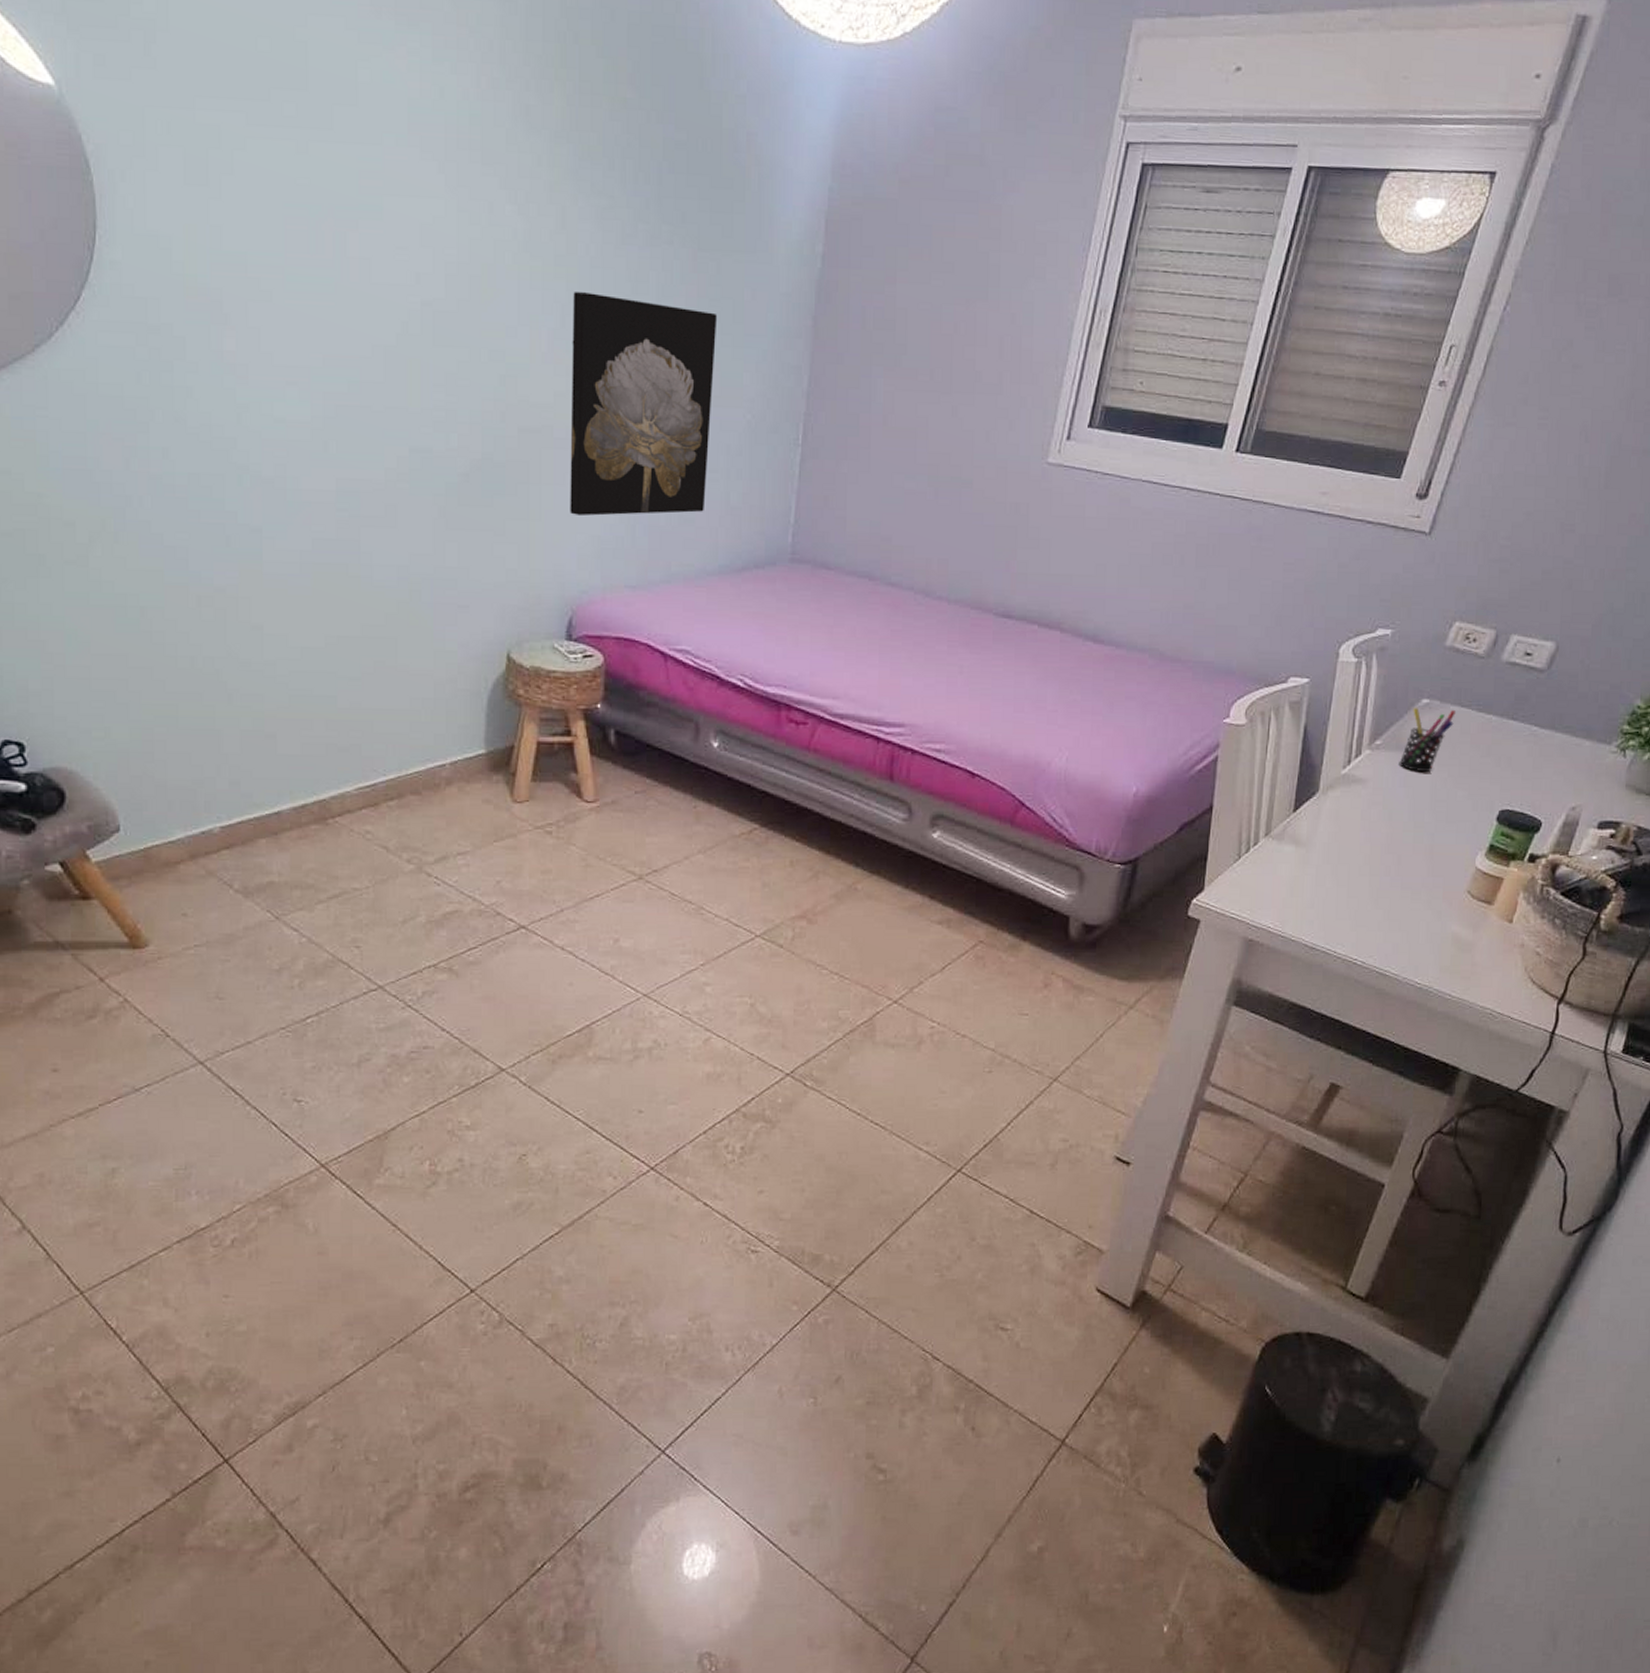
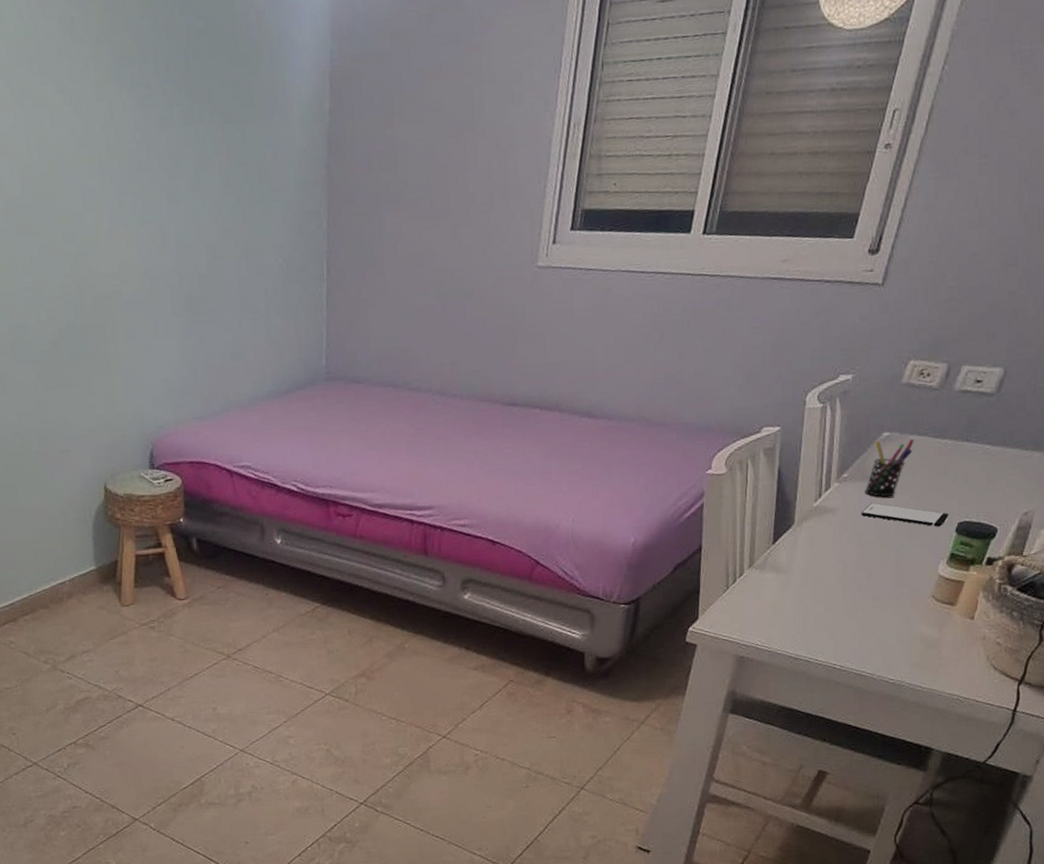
wall art: present [570,292,718,517] -> none [126,172,252,365]
smartphone: none [1394,777,1490,813] -> present [861,502,949,527]

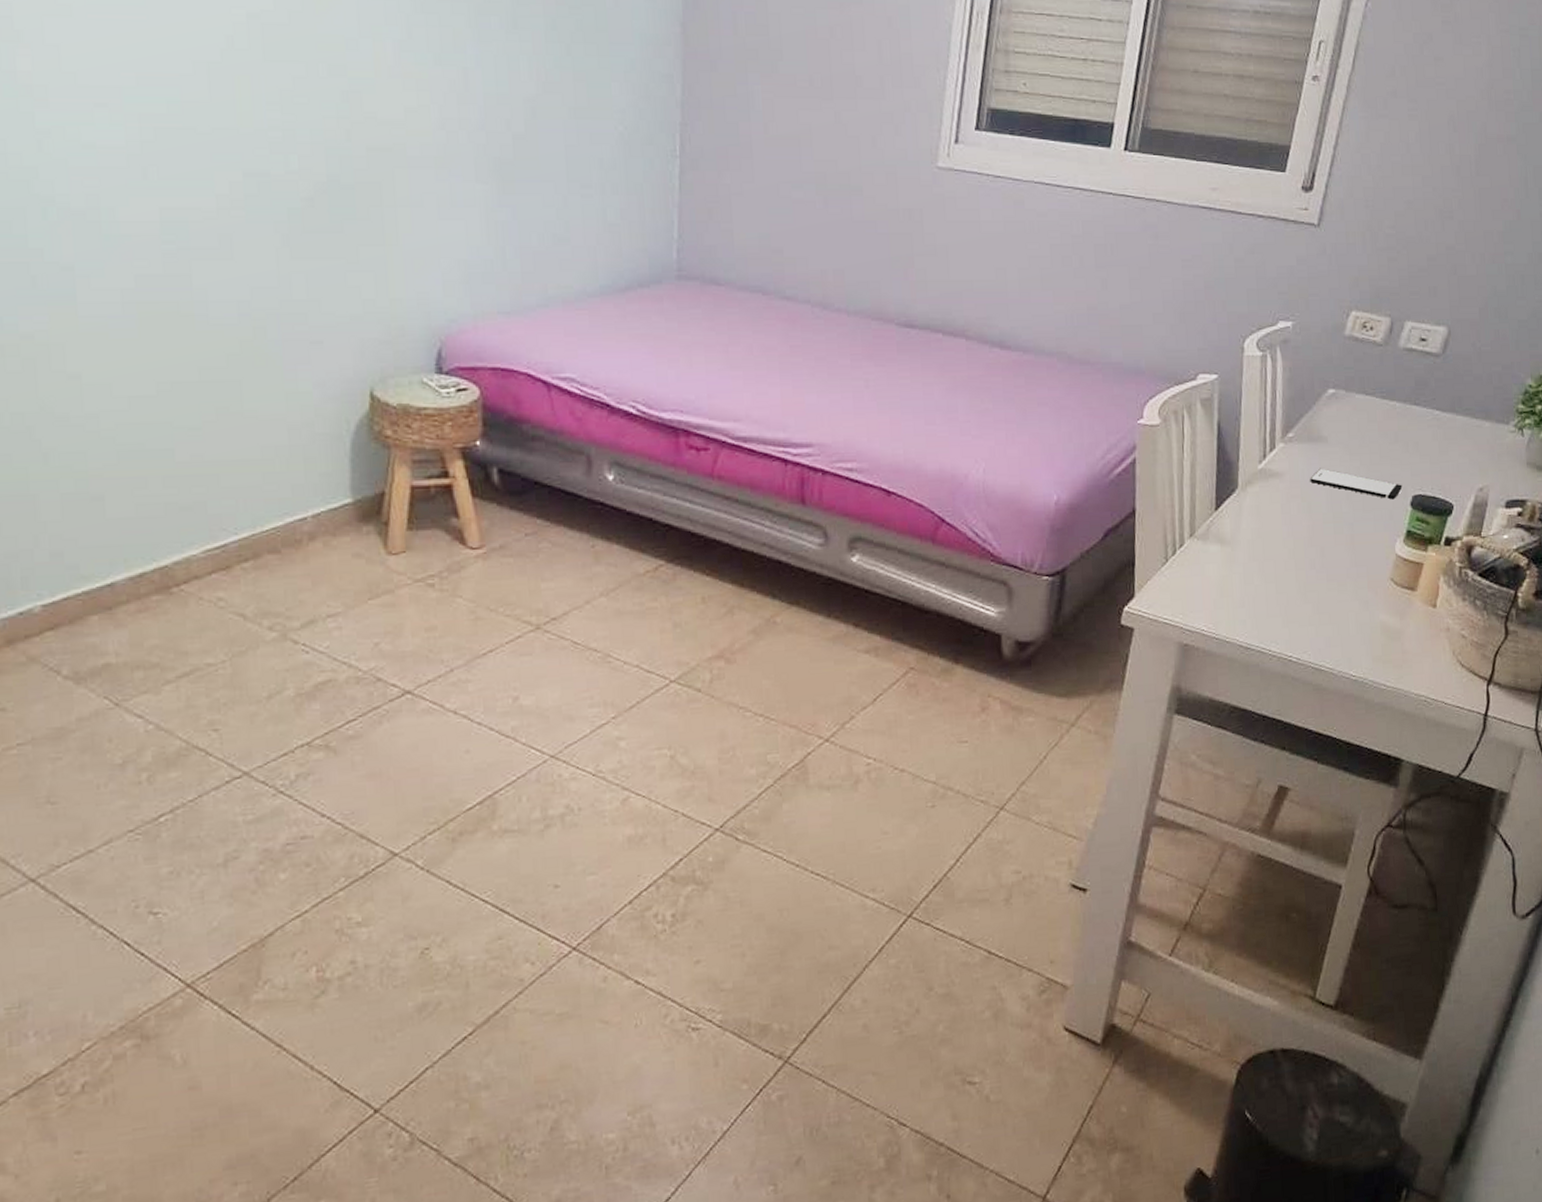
pen holder: present [865,439,914,497] -> none [1312,397,1361,463]

